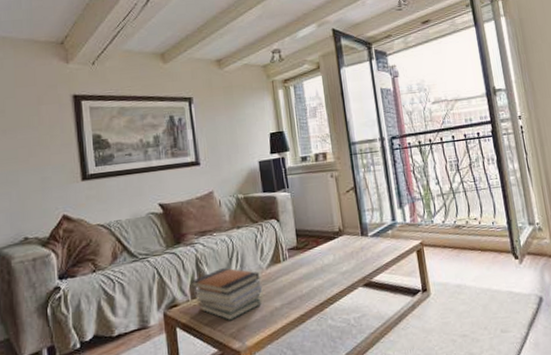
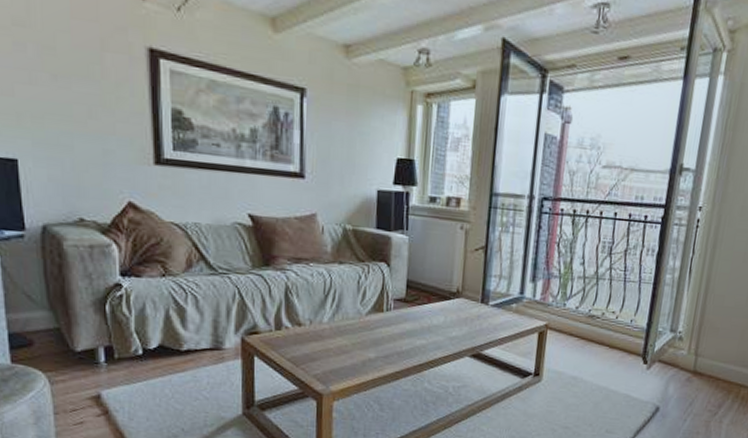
book stack: present [190,268,262,321] -> none [276,304,358,362]

